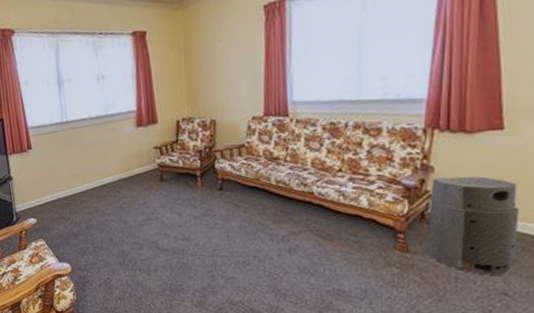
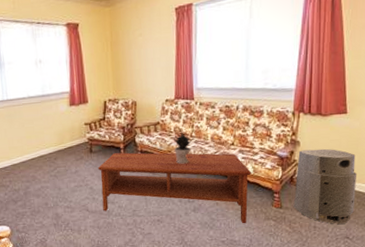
coffee table: none [169,181,367,271] -> present [97,152,252,224]
potted plant: none [260,155,289,195] -> present [172,132,194,164]

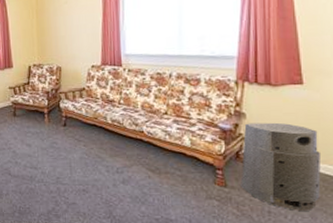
coffee table: present [97,152,252,224] -> none [21,117,189,202]
potted plant: present [172,132,194,164] -> none [98,98,123,132]

